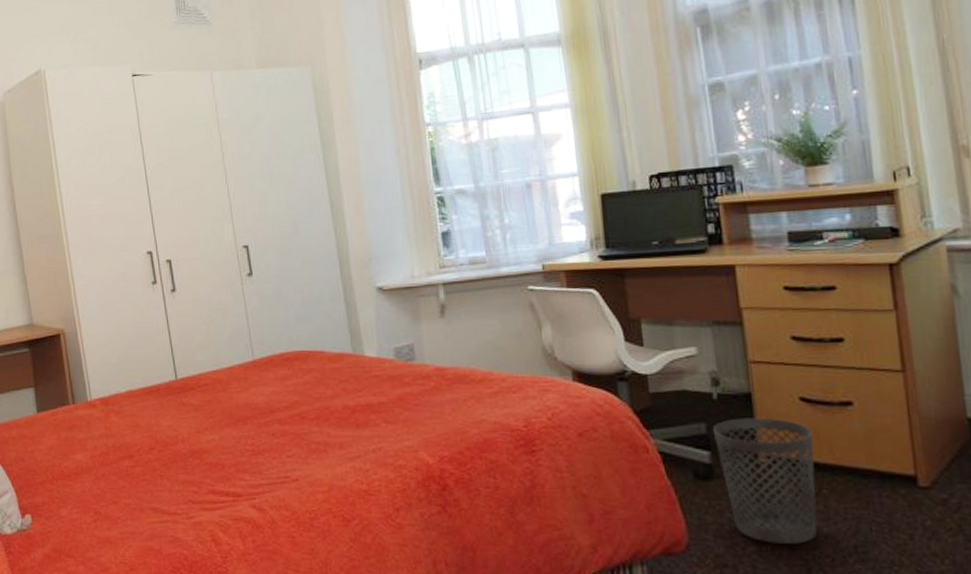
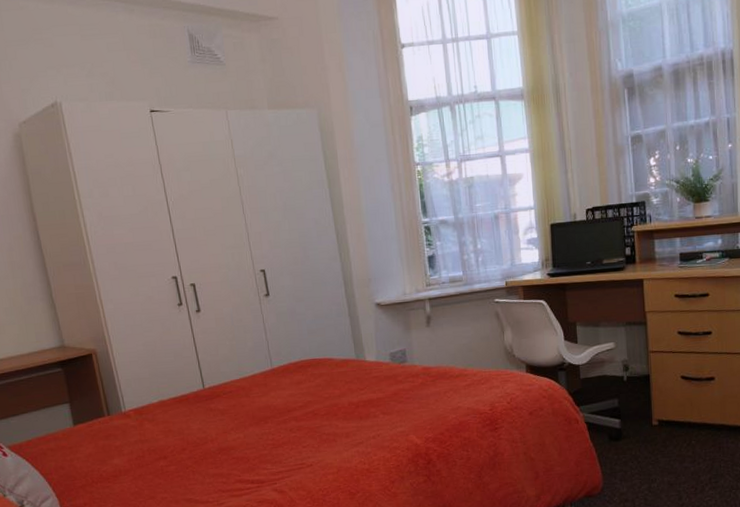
wastebasket: present [712,418,817,544] -> none [622,392,688,482]

